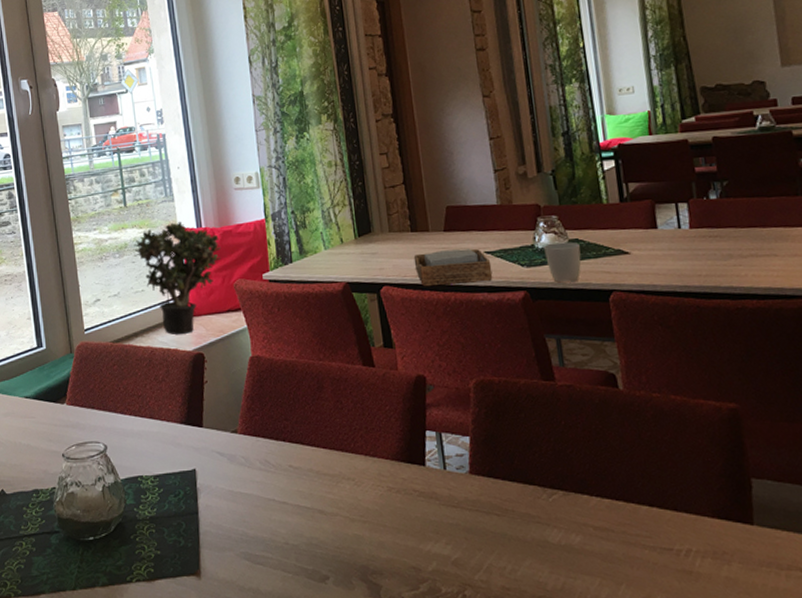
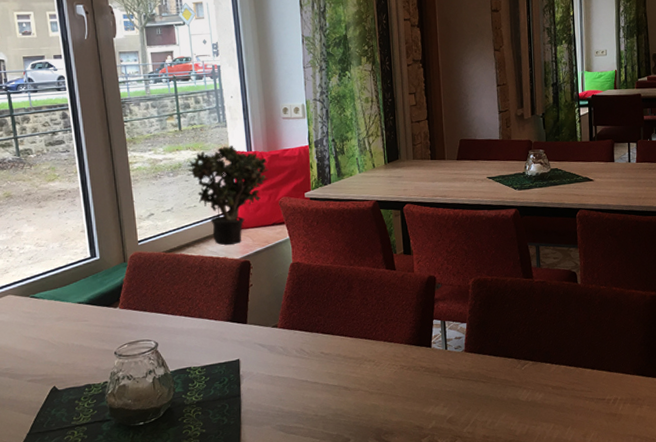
napkin holder: present [413,248,493,287] -> none [431,174,492,205]
cup: present [544,242,582,283] -> none [532,170,559,203]

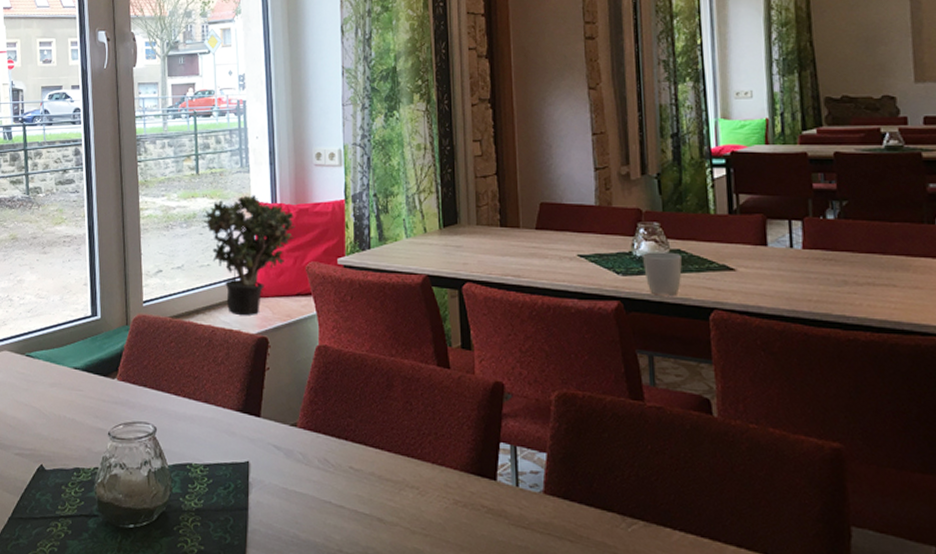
cup: none [532,170,559,203] -> present [643,252,682,296]

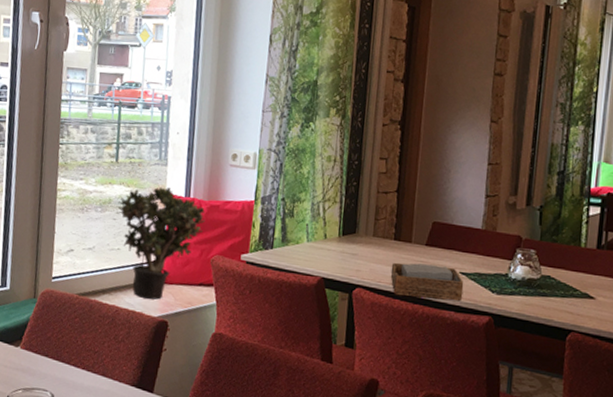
napkin holder: none [501,250,585,288] -> present [390,262,464,302]
cup: present [643,252,682,296] -> none [516,275,550,317]

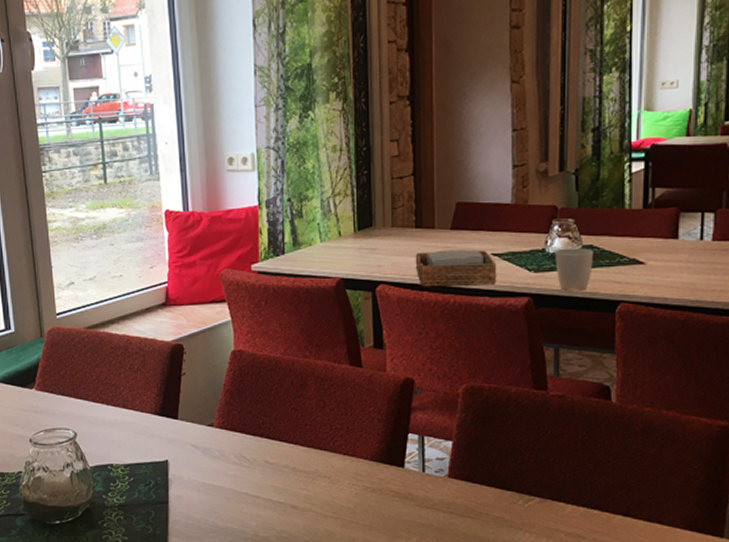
potted plant: present [115,187,205,300] -> none [112,203,208,323]
cup: none [516,275,550,317] -> present [555,248,593,291]

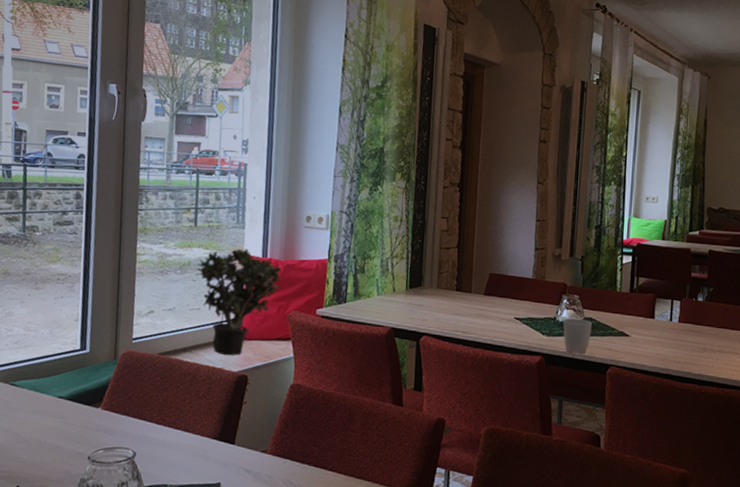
potted plant: none [112,203,208,323] -> present [195,248,282,355]
napkin holder: present [415,249,497,287] -> none [453,311,518,344]

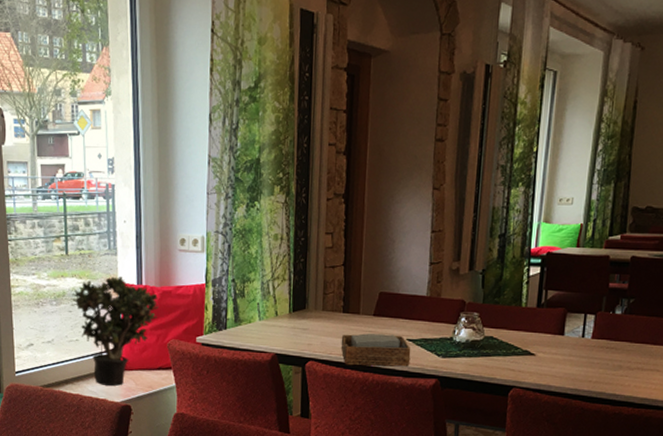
napkin holder: none [453,311,518,344] -> present [340,333,411,367]
cup: present [563,318,592,354] -> none [460,338,493,376]

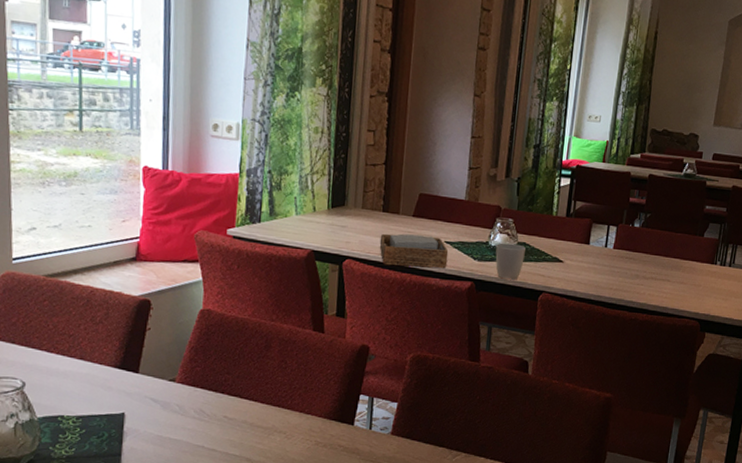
potted plant: present [70,276,159,386] -> none [83,158,186,278]
cup: none [460,338,493,376] -> present [495,243,526,280]

